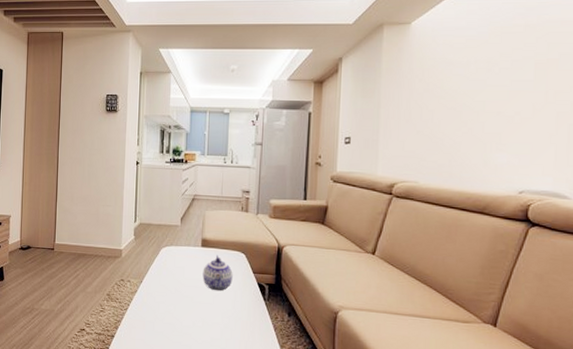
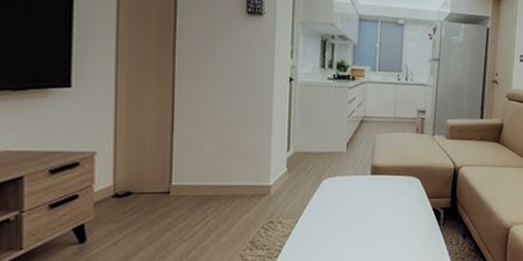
teapot: present [202,255,233,292] -> none [372,182,406,222]

